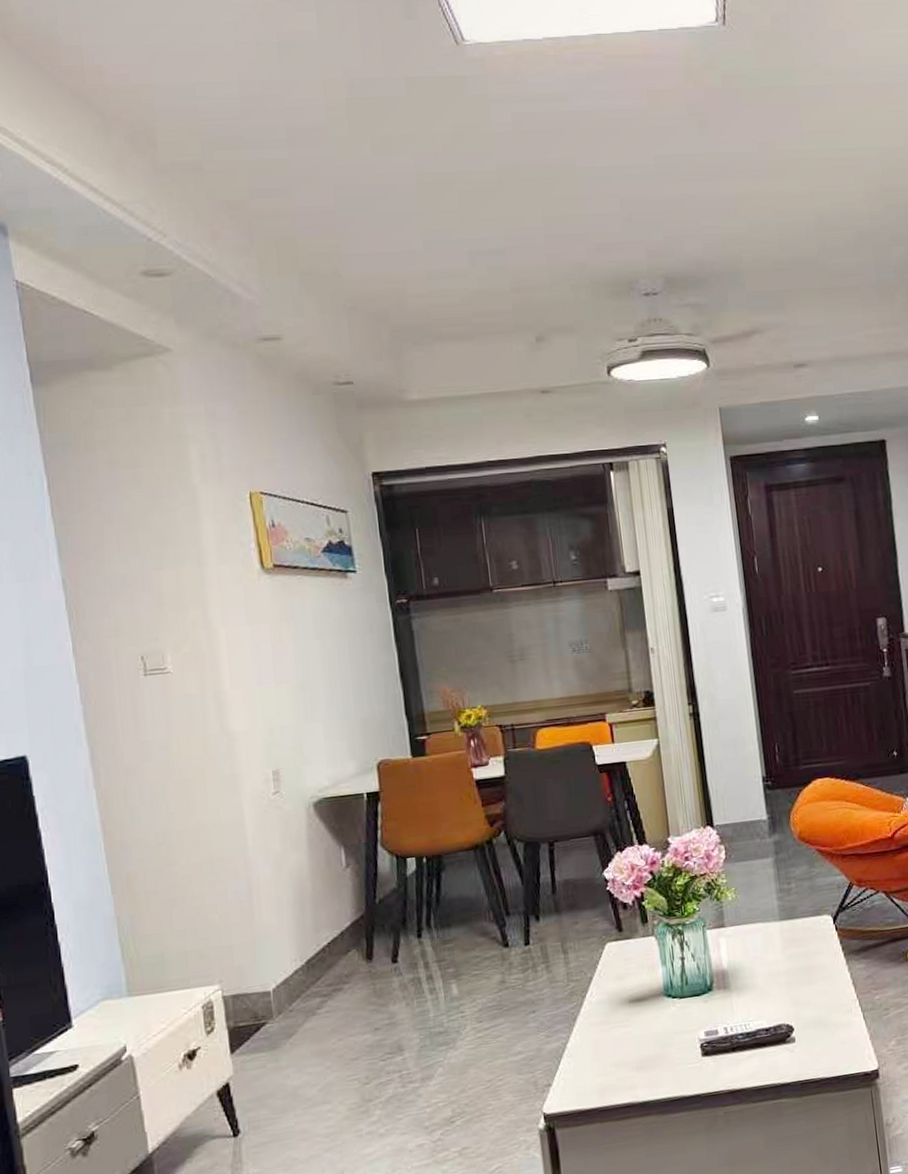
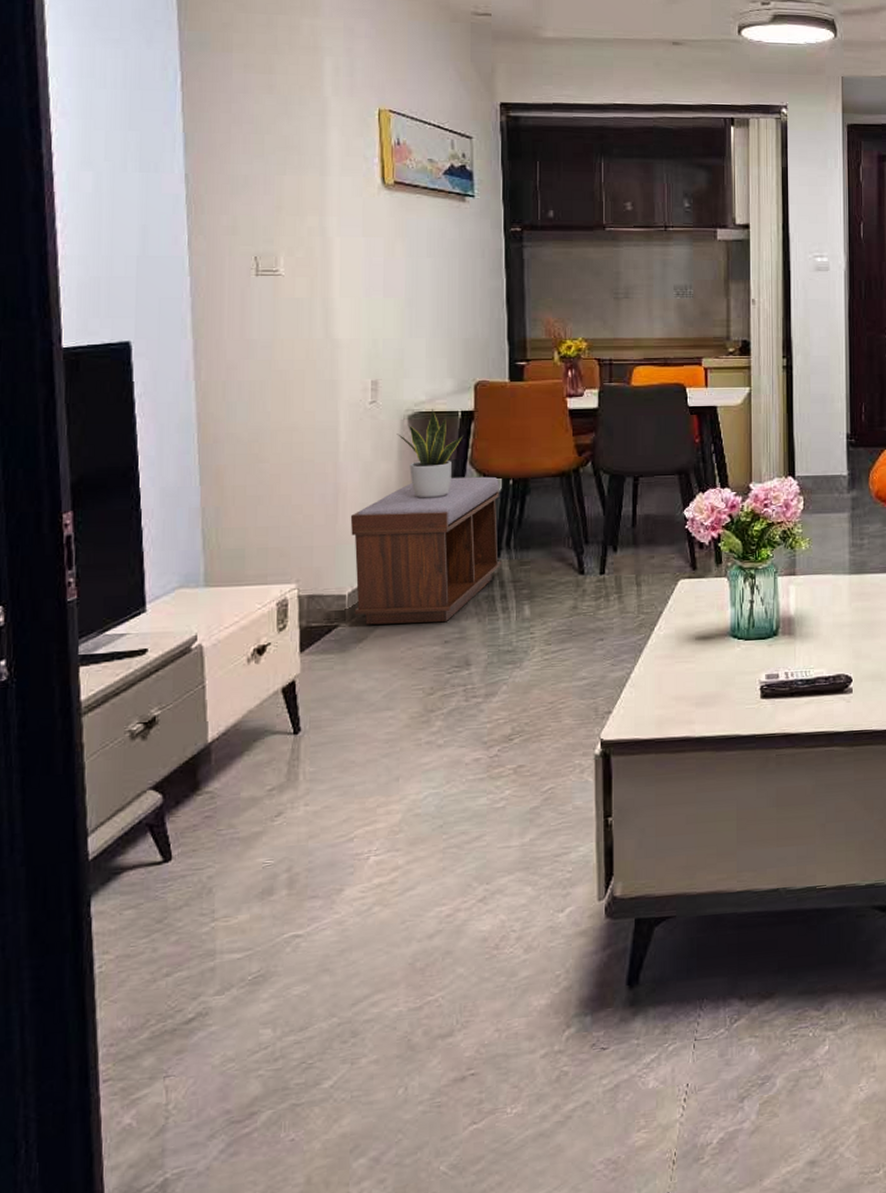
bench: none [266,856,424,1019] -> present [350,476,501,625]
potted plant: none [303,793,372,886] -> present [396,409,464,498]

